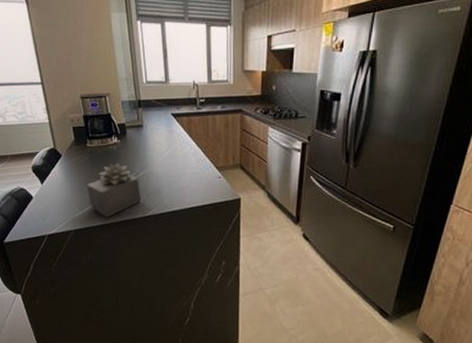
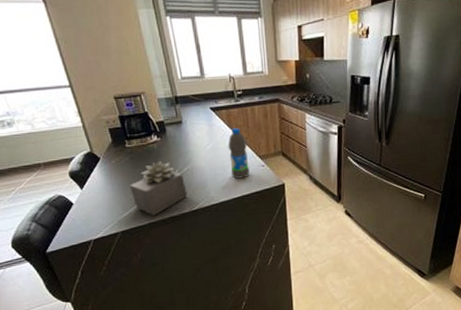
water bottle: none [186,136,206,189] -> present [228,128,250,179]

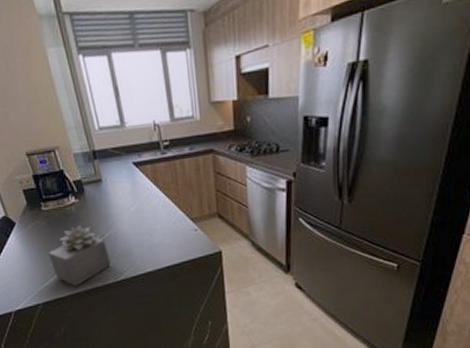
water bottle: present [228,128,250,179] -> none [154,186,180,245]

